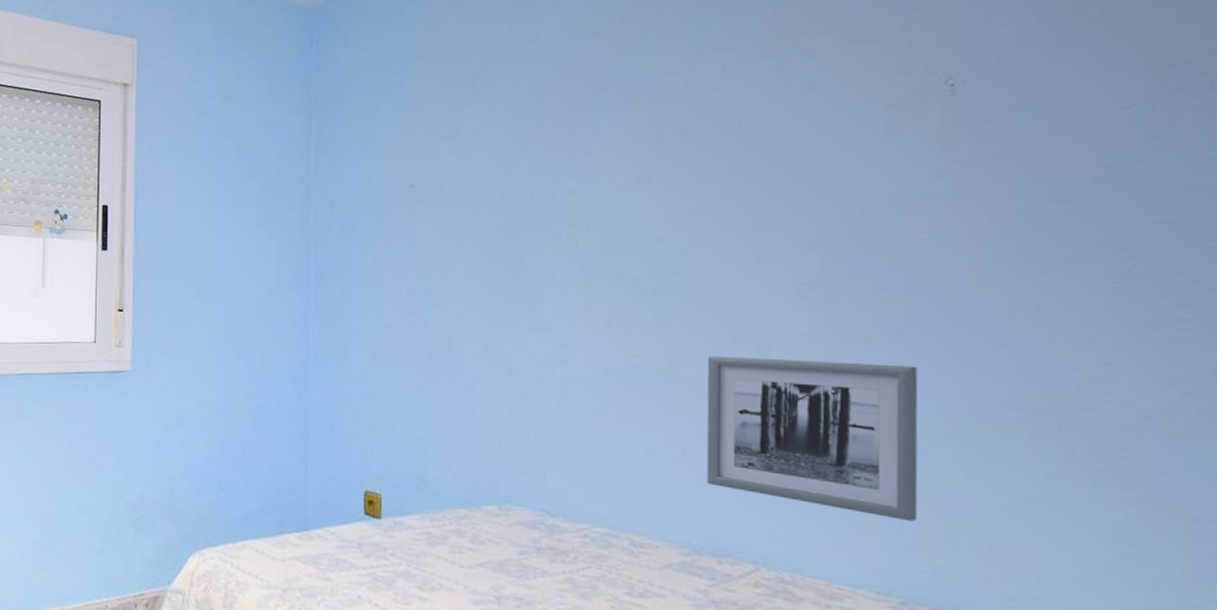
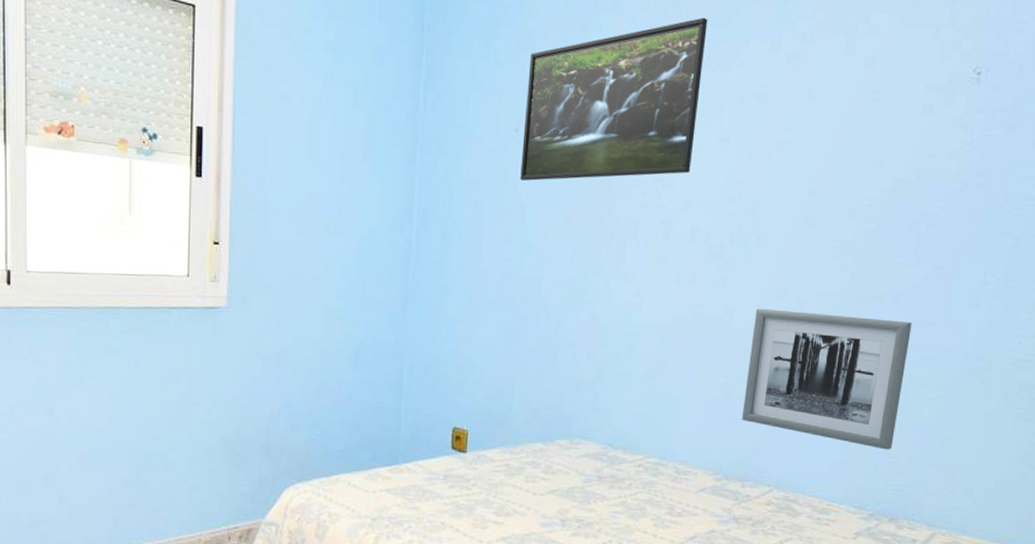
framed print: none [419,60,610,234] -> present [520,17,708,181]

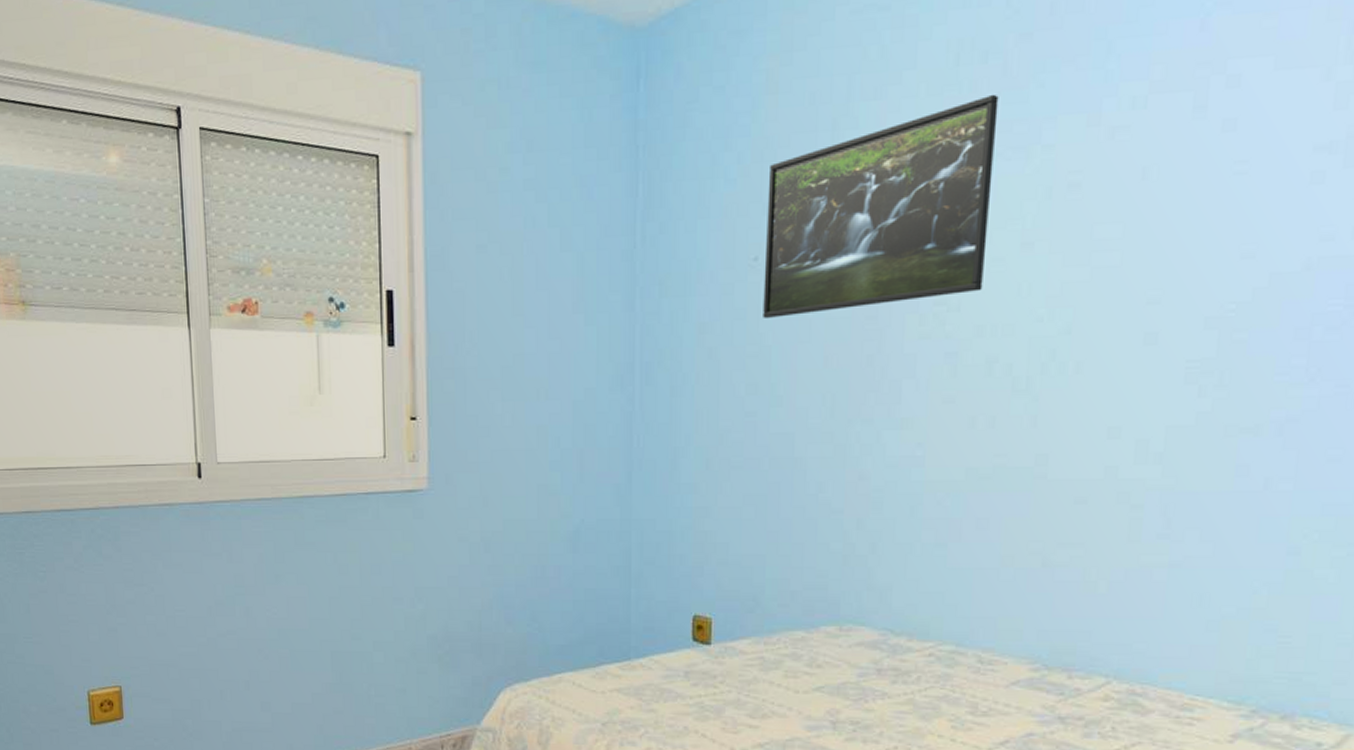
wall art: present [742,308,912,450] -> none [1065,453,1305,627]

